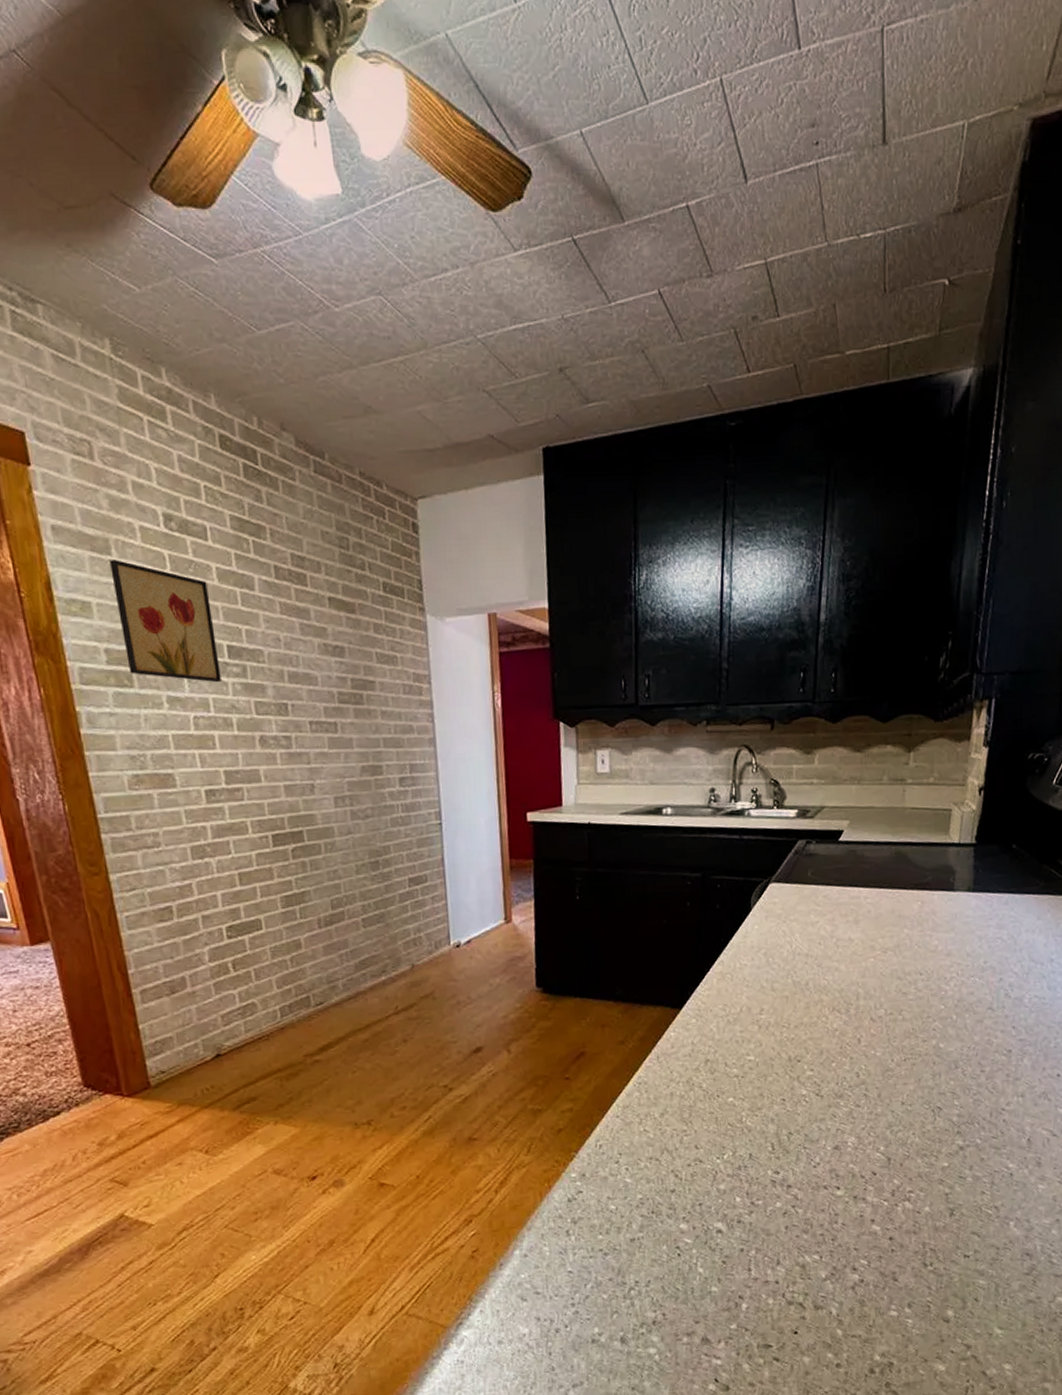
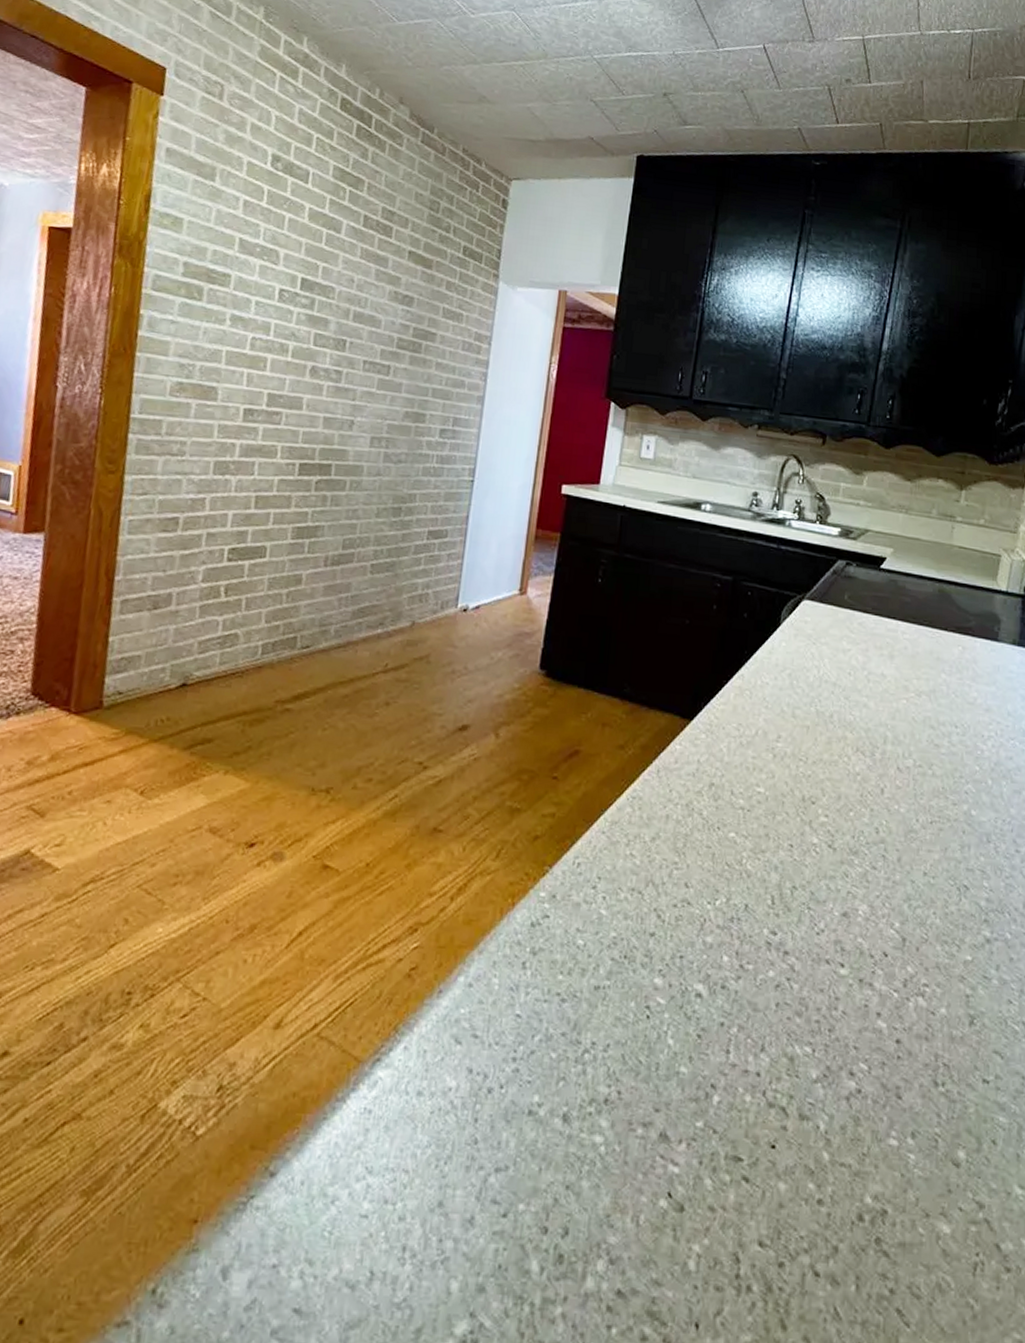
wall art: present [110,559,222,683] -> none [202,185,298,311]

